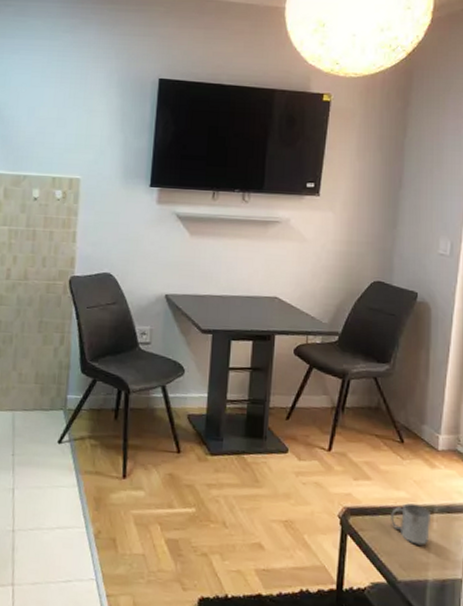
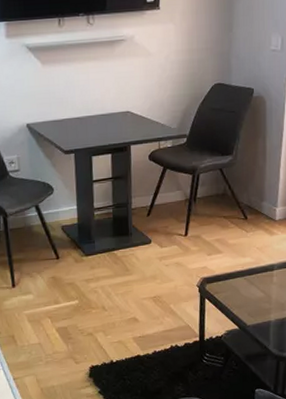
mug: present [391,503,430,545] -> none [239,265,271,296]

